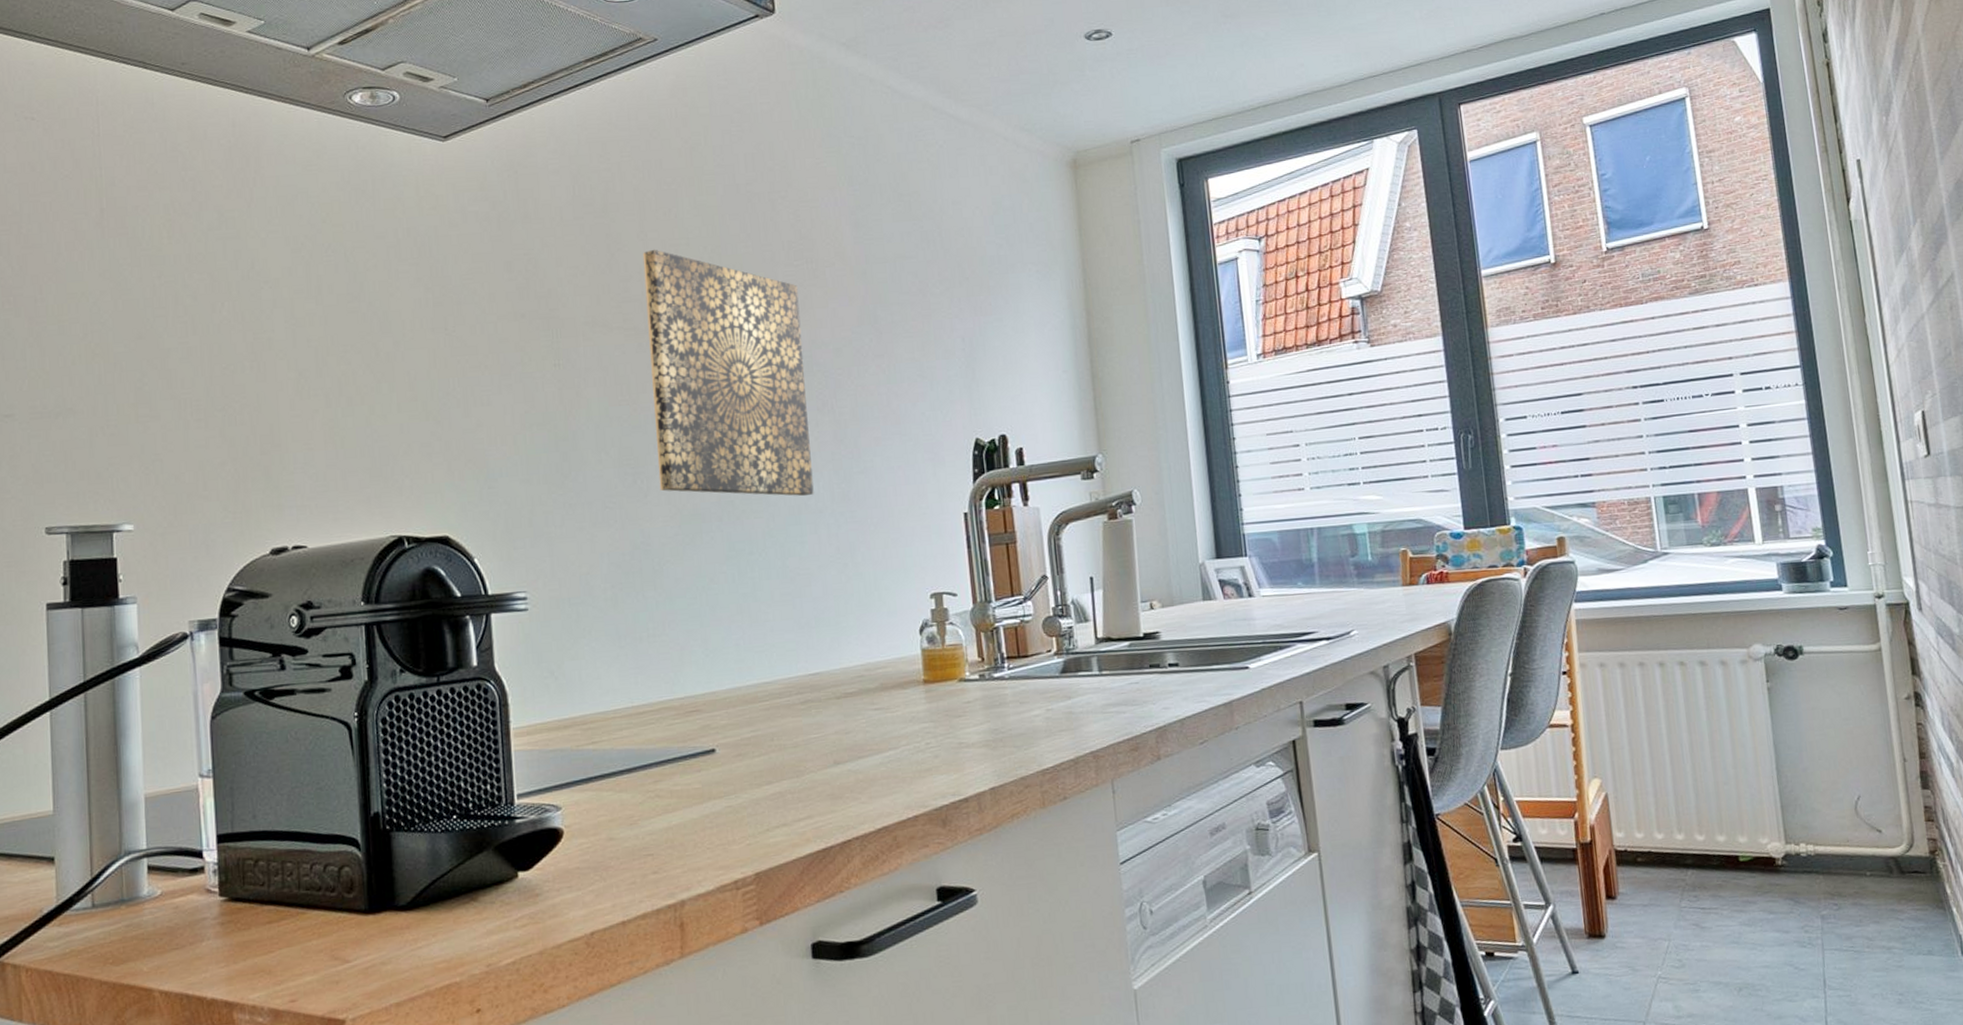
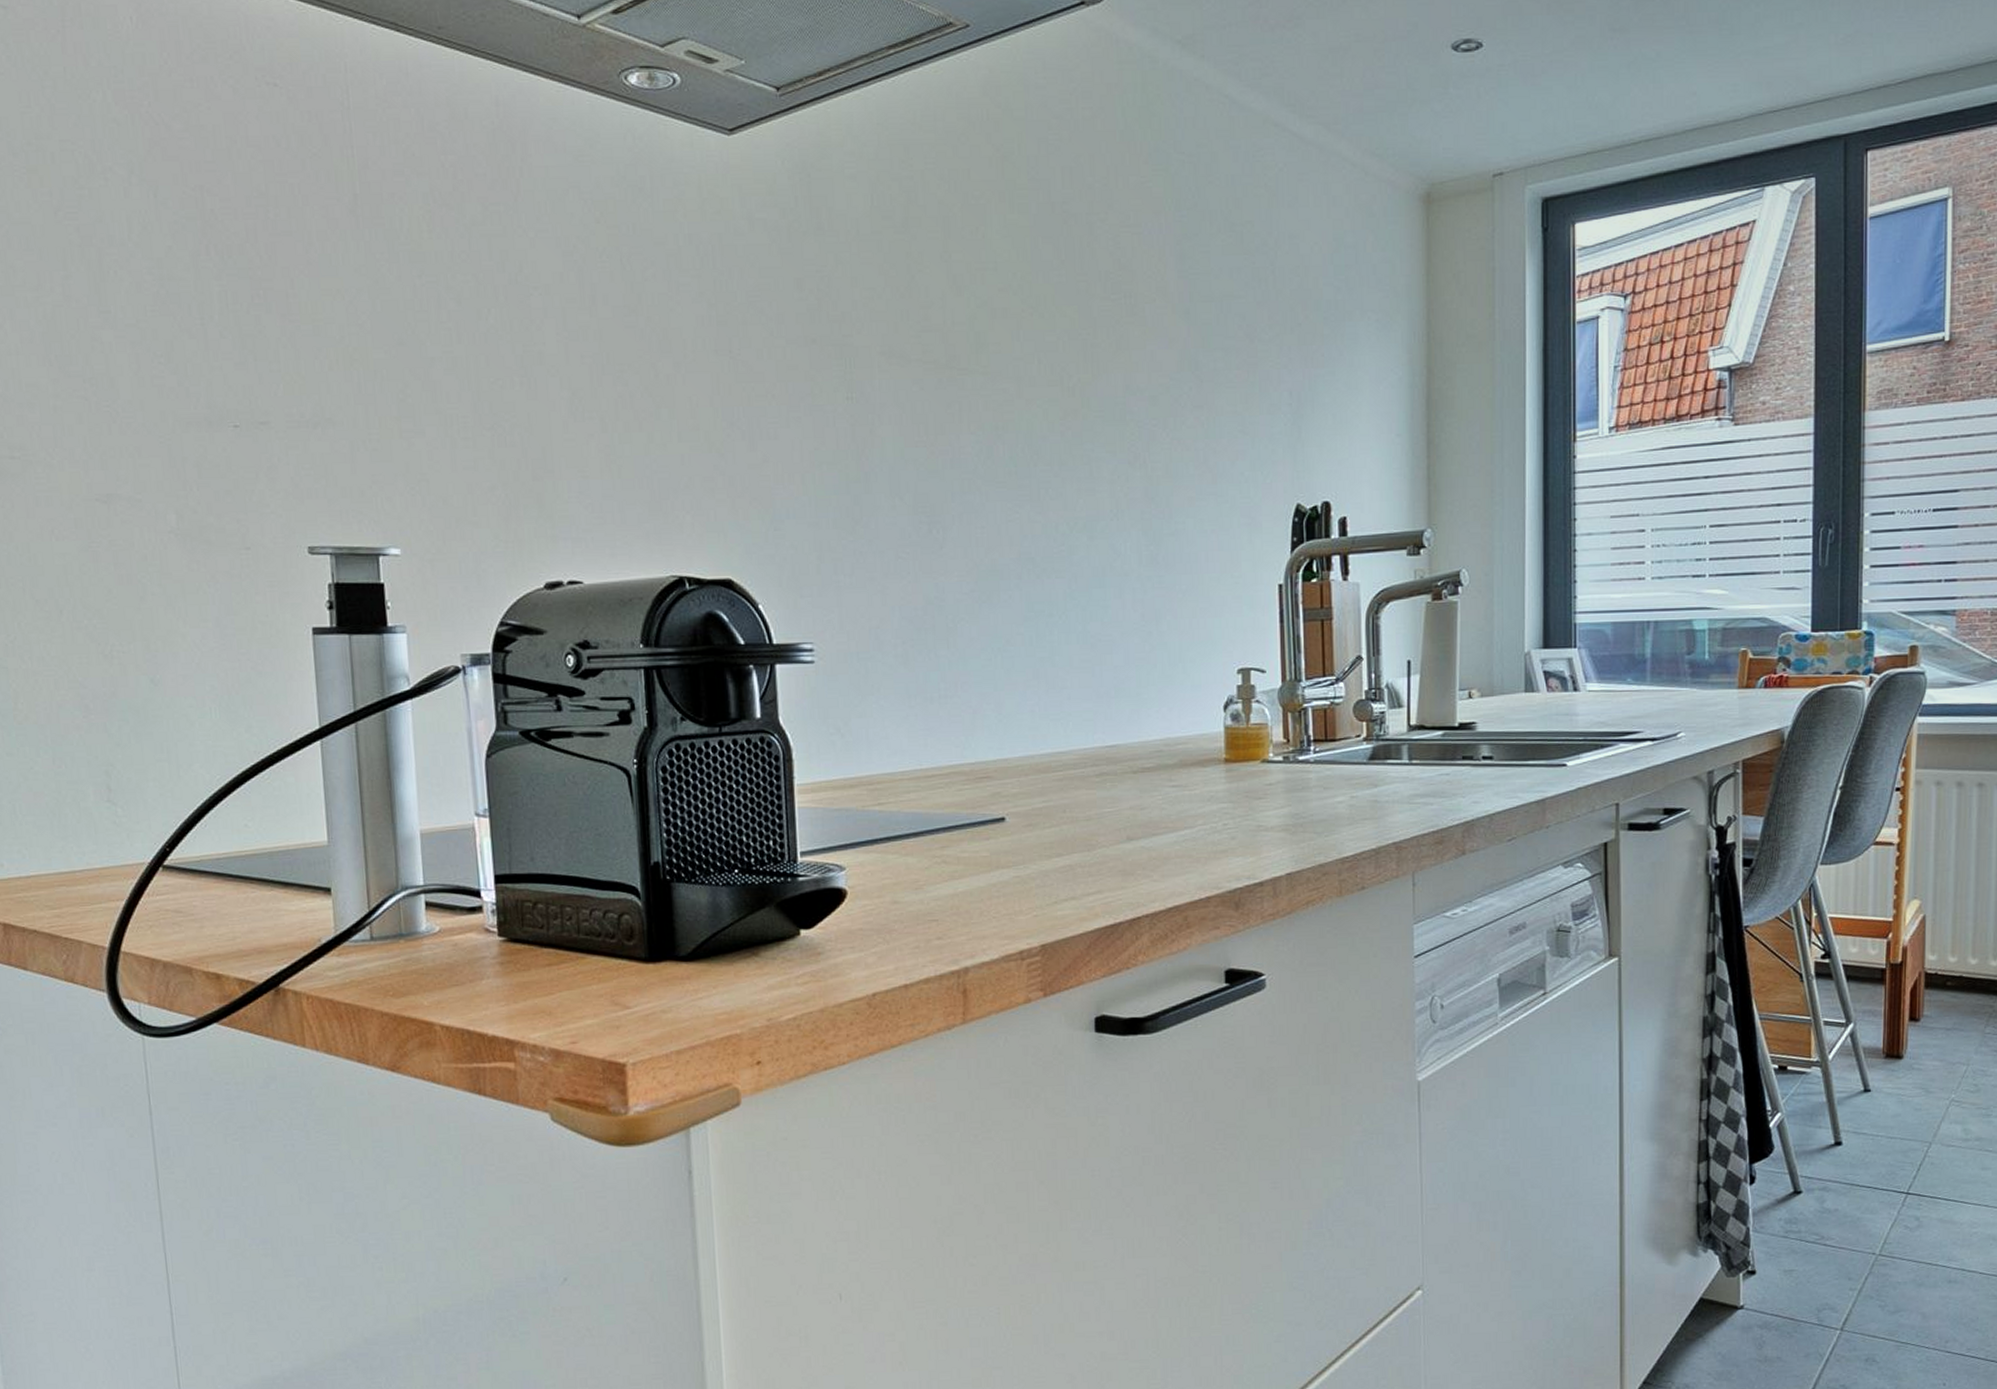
wall art: present [642,249,814,497] -> none [945,272,1120,557]

